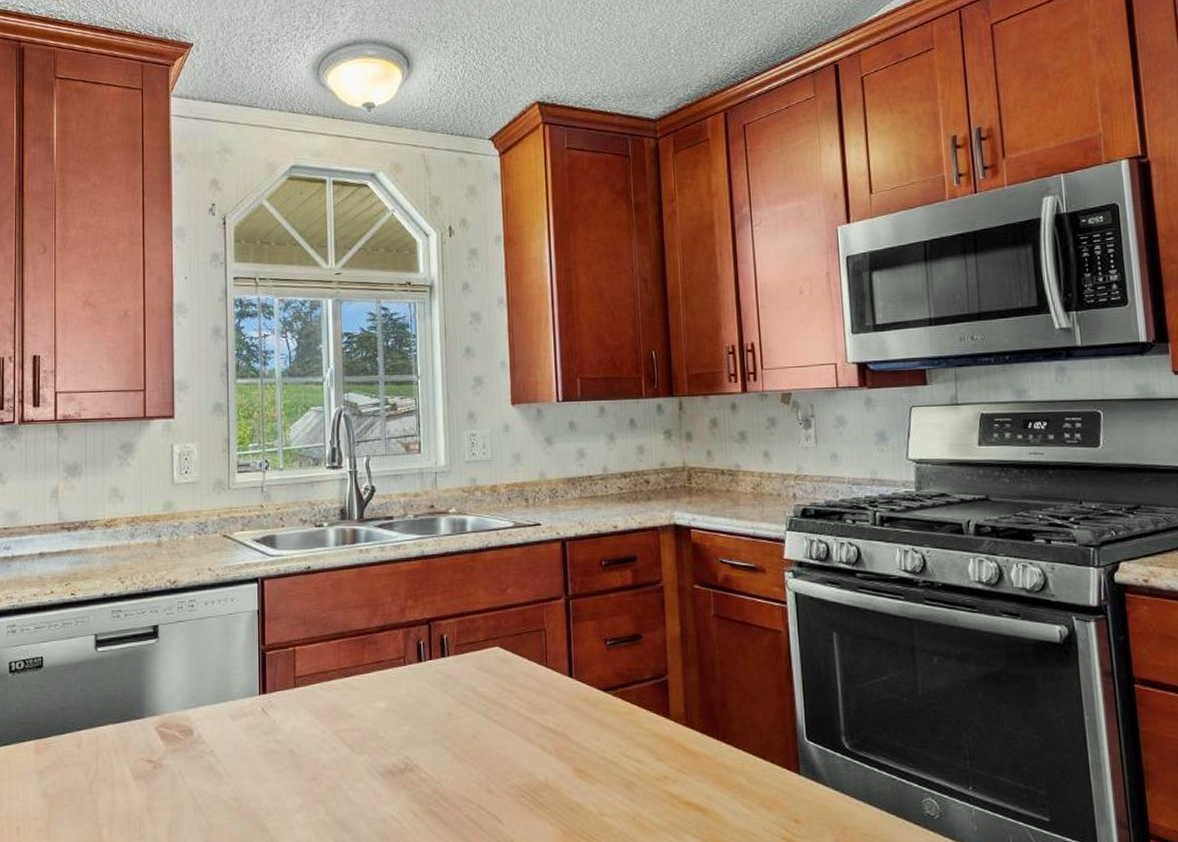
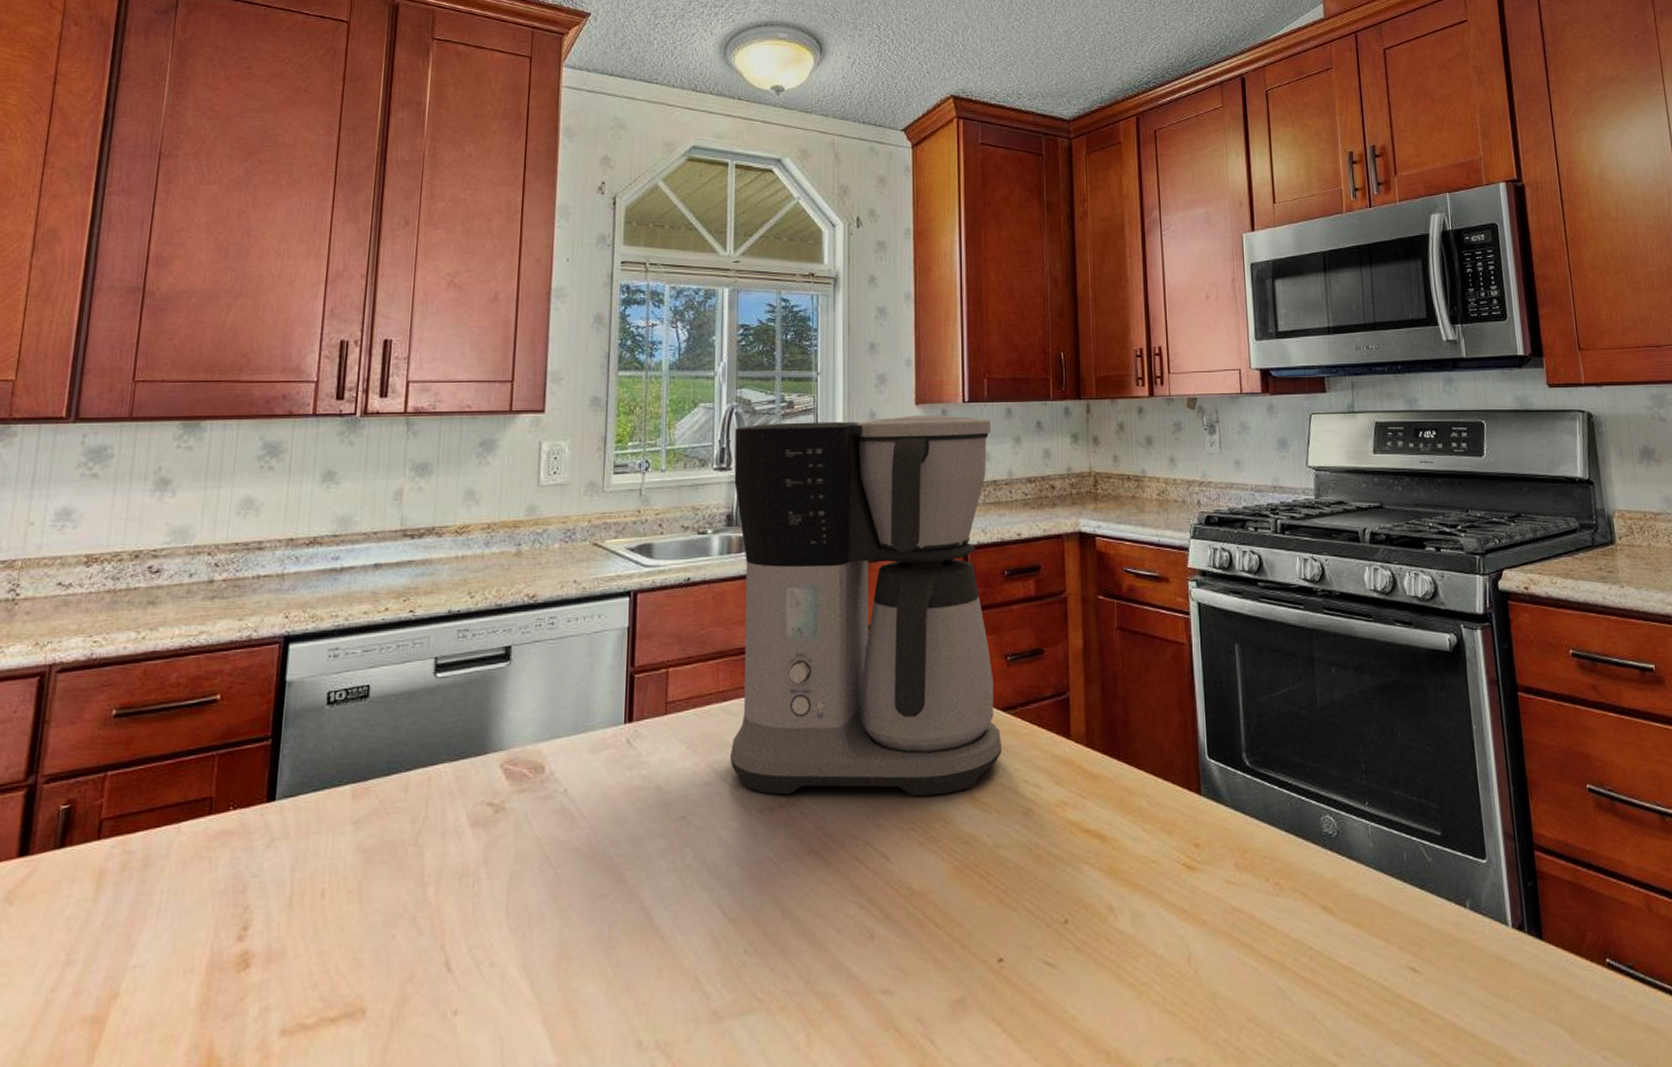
coffee maker: none [344,414,604,767] -> present [730,414,1001,796]

